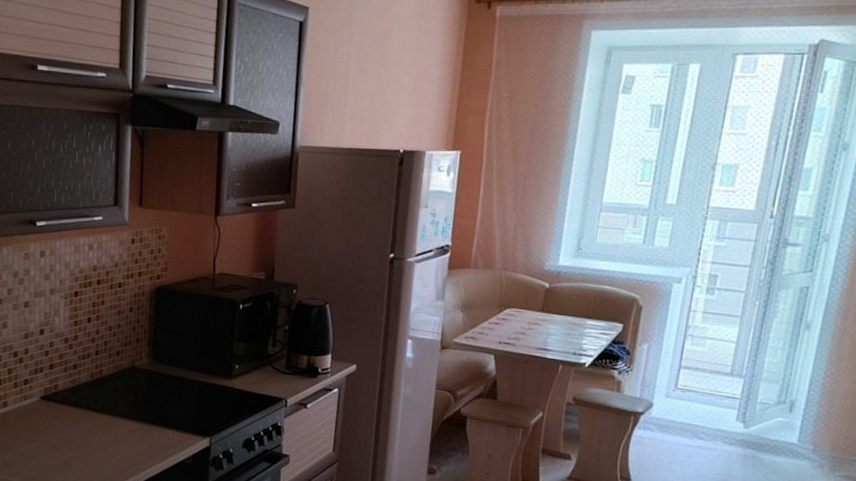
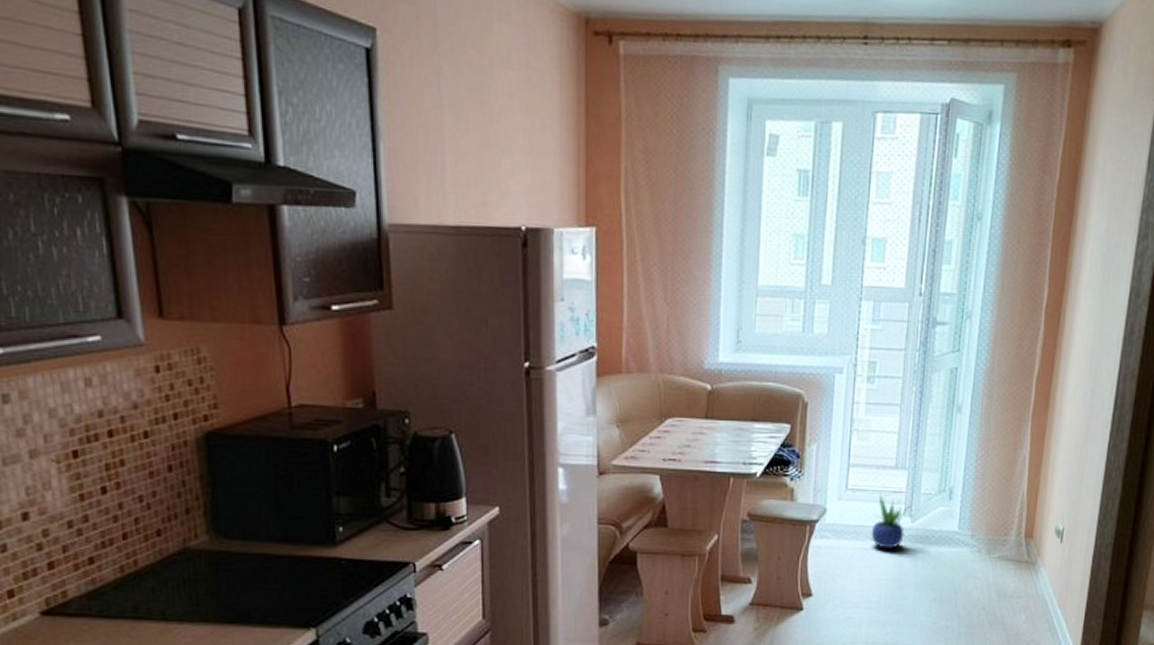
potted plant: none [698,396,746,450] -> present [871,493,912,549]

